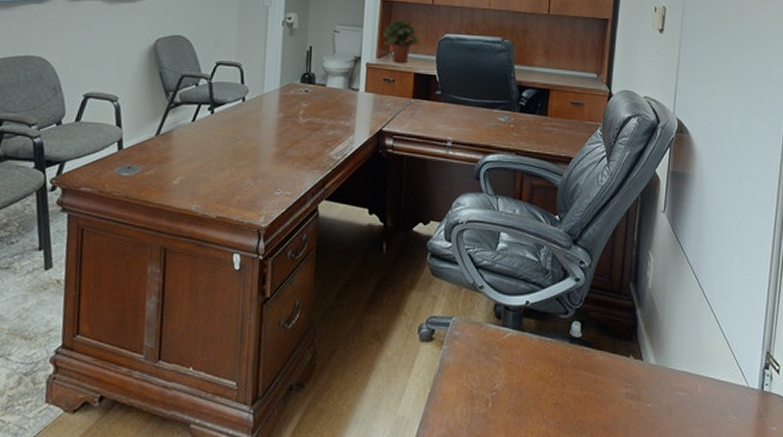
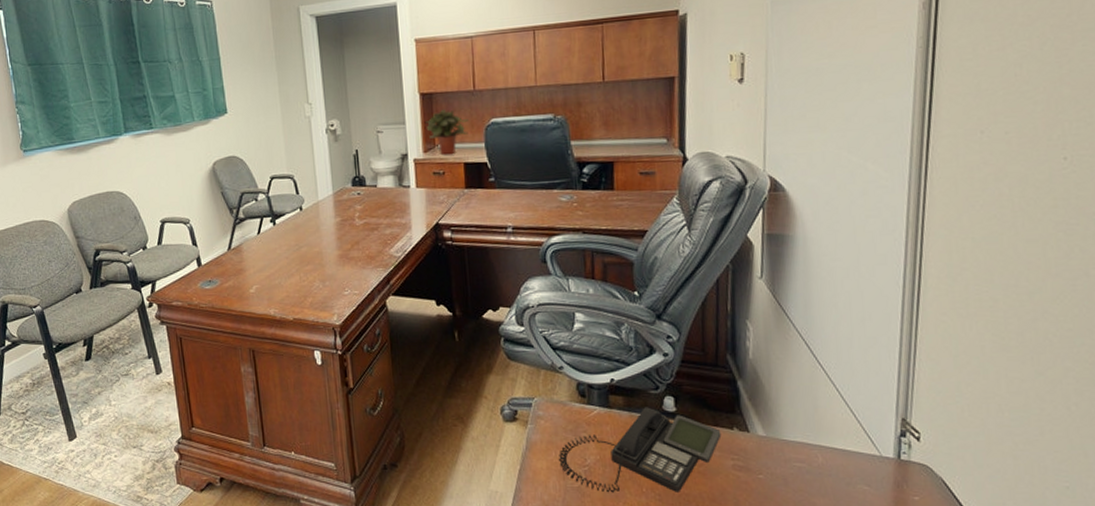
telephone: none [469,331,619,420] -> present [559,407,722,493]

